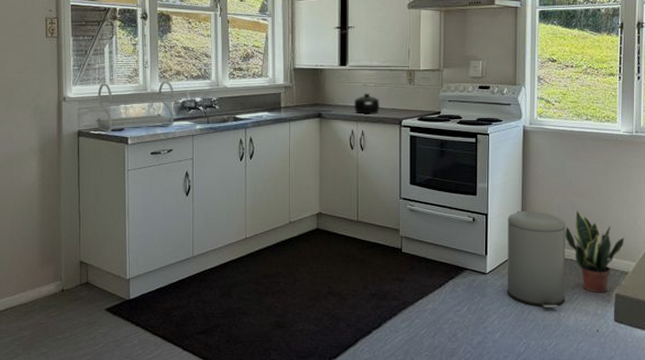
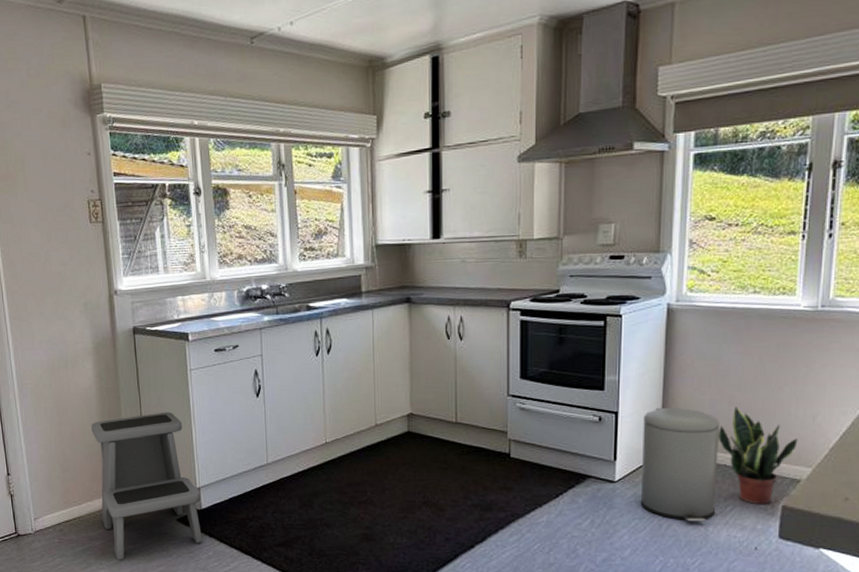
step stool: none [31,208,130,351] -> present [91,412,203,561]
dish rack: present [96,81,176,132] -> none [150,266,239,328]
saucepan: present [354,93,381,114] -> none [450,271,483,297]

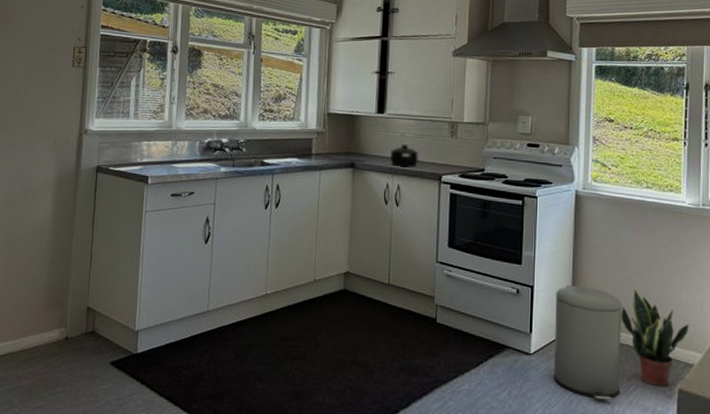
step stool: present [91,412,203,561] -> none [33,250,138,404]
saucepan: none [450,271,483,297] -> present [390,144,419,168]

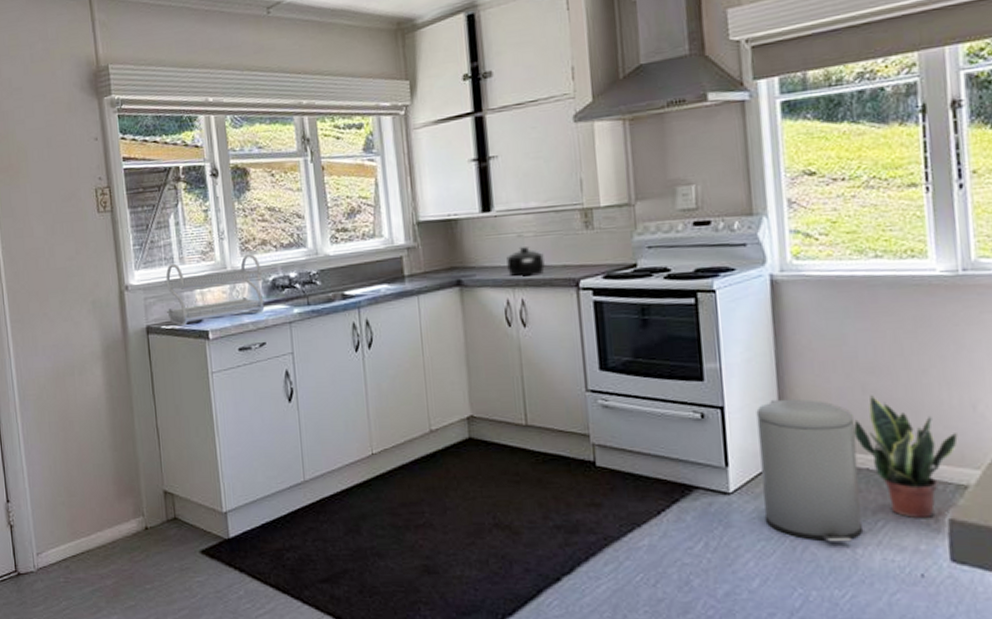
dish rack: none [116,117,201,170] -> present [164,254,265,326]

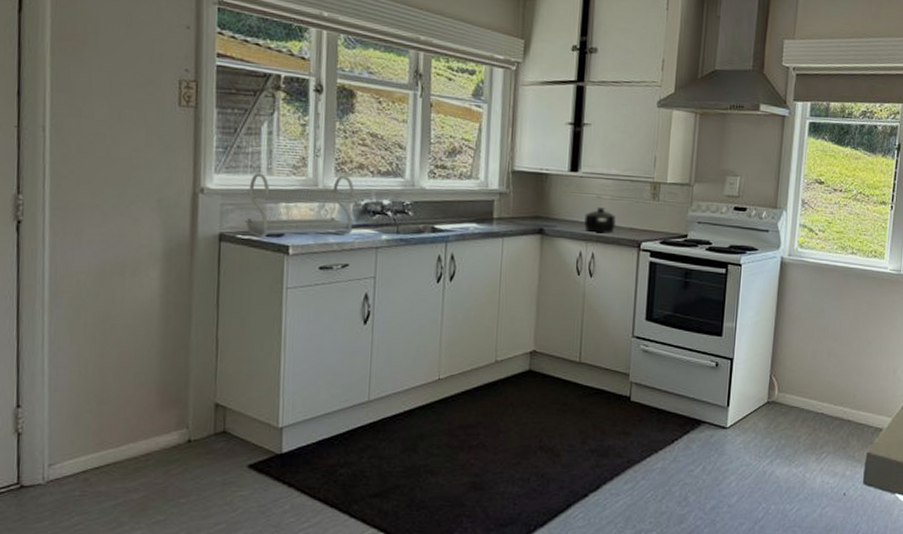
pedal bin: present [756,398,862,542] -> none [748,355,820,468]
potted plant: present [853,395,958,518] -> none [818,358,882,451]

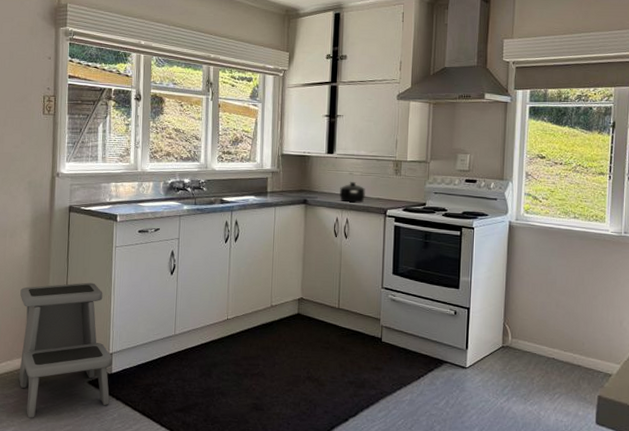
step stool: none [146,335,283,518] -> present [18,282,112,419]
dish rack: present [245,172,356,238] -> none [87,161,165,209]

